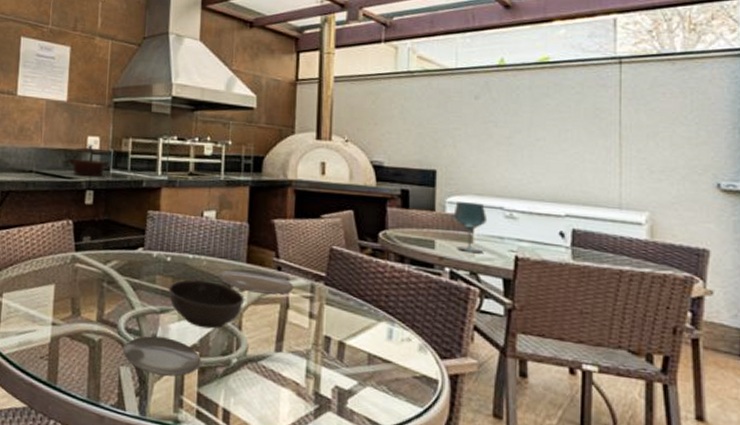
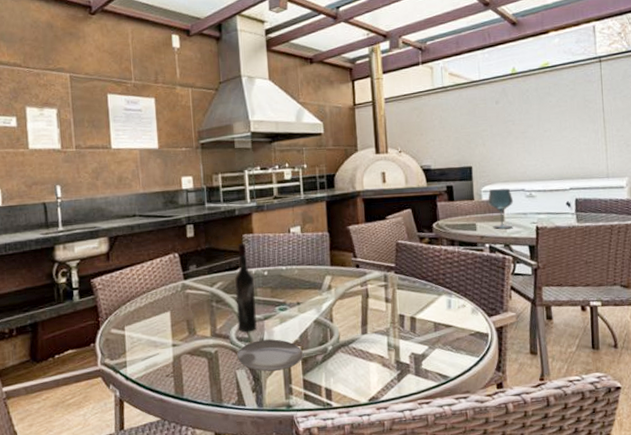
saucepan: present [68,144,110,178] -> none [167,184,204,214]
wine bottle: none [128,220,155,324] -> present [234,243,257,332]
bowl: present [168,279,245,329] -> none [268,286,333,326]
plate: present [219,269,294,295] -> none [309,271,371,290]

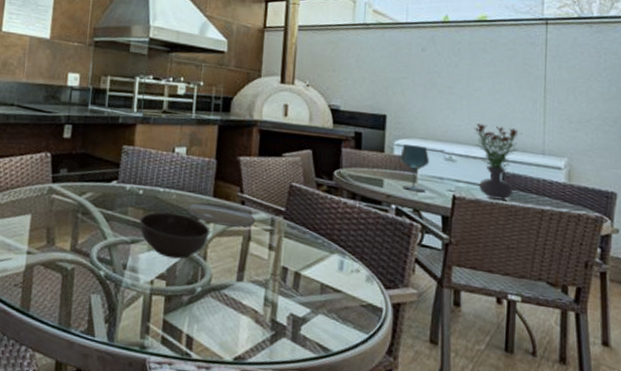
wine bottle: present [234,243,257,332] -> none [100,154,128,253]
plate: present [236,339,303,372] -> none [94,265,168,305]
bowl: none [268,286,333,326] -> present [139,212,211,259]
plate: none [309,271,371,290] -> present [187,202,256,228]
flower arrangement: none [548,159,589,224] -> present [474,124,523,200]

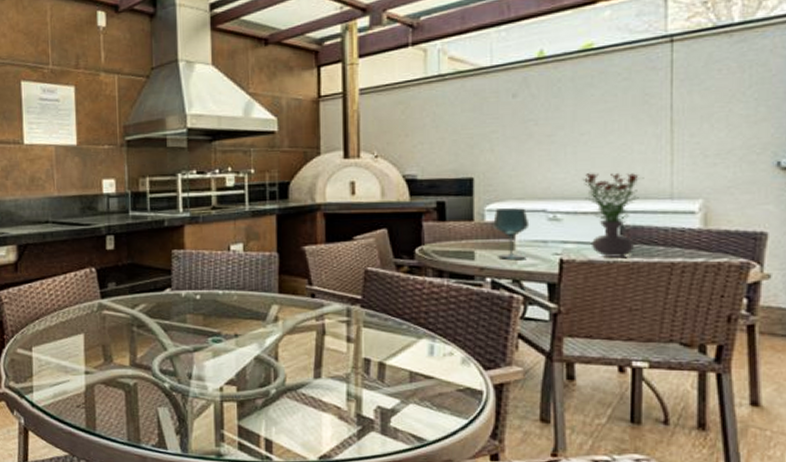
bowl: present [139,212,211,259] -> none [200,315,280,362]
plate: present [187,202,256,228] -> none [251,300,330,322]

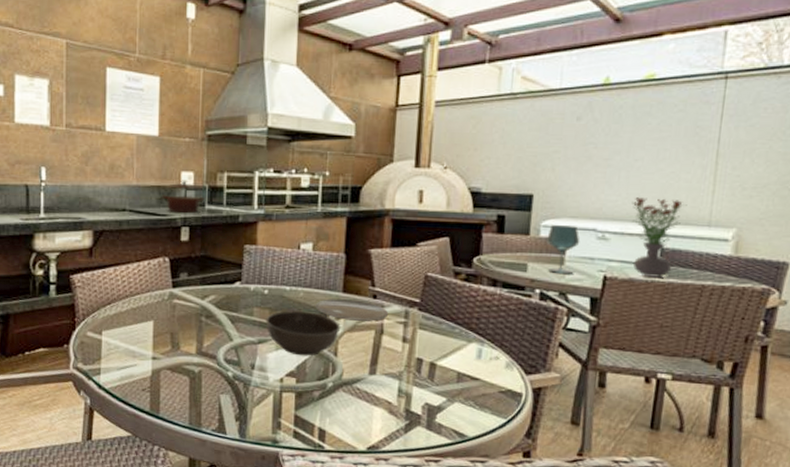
saucepan: none [84,187,128,222] -> present [162,180,205,214]
bowl: none [200,315,280,362] -> present [266,311,341,356]
plate: none [251,300,330,322] -> present [315,299,389,322]

